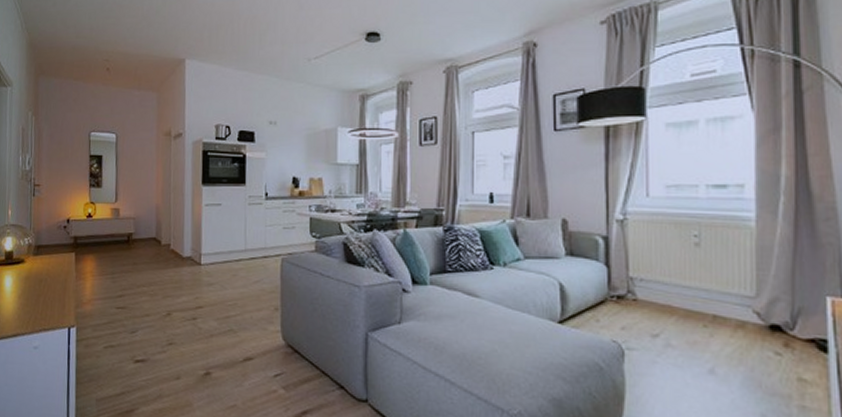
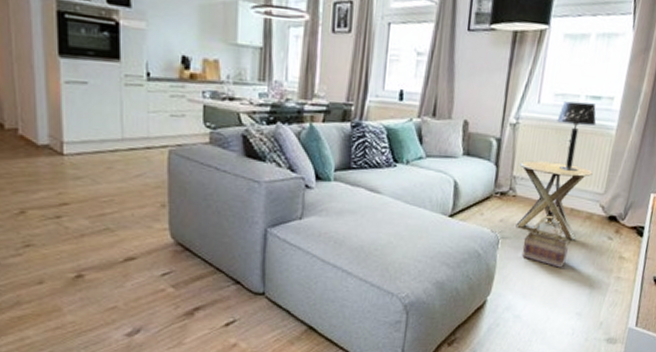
side table: none [636,259,734,355] -> present [516,160,593,240]
basket: none [656,324,720,390] -> present [521,216,570,268]
table lamp: none [674,192,727,270] -> present [557,101,597,171]

